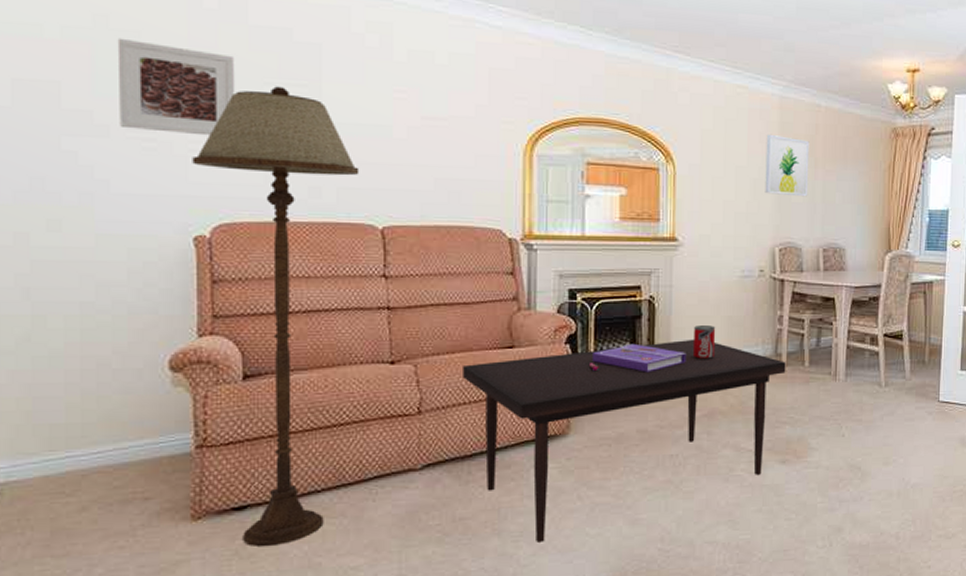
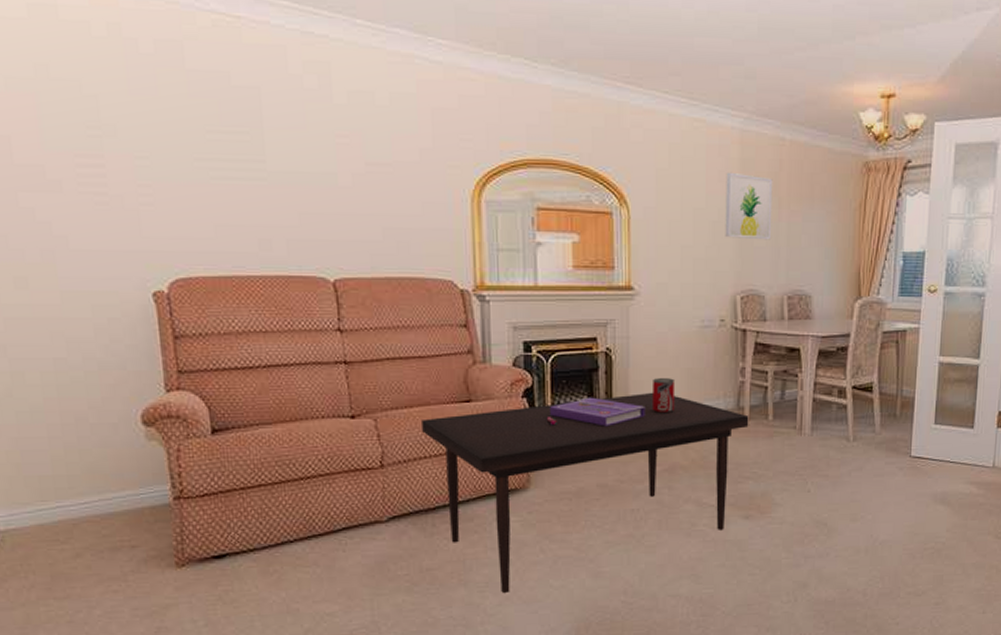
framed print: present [117,38,235,136] -> none [59,88,179,189]
floor lamp: present [192,86,360,546] -> none [143,134,308,592]

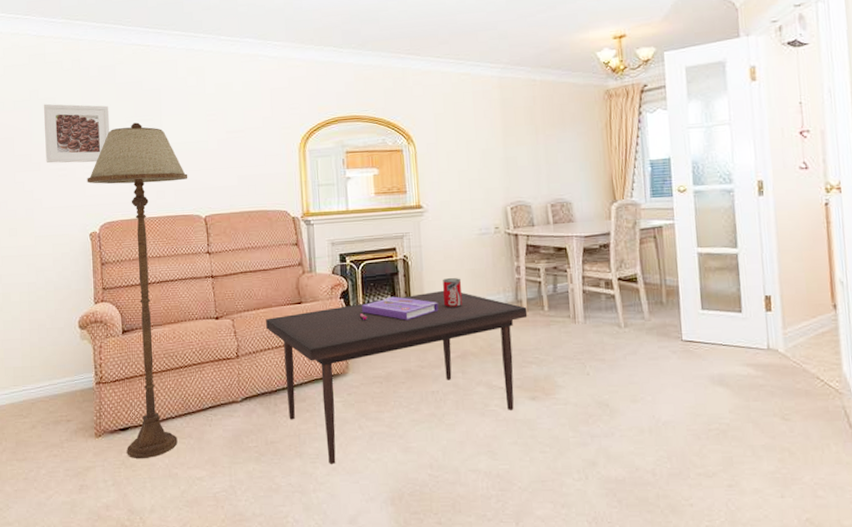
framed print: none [59,88,179,189] -> present [43,103,110,164]
floor lamp: none [143,134,308,592] -> present [87,122,188,458]
wall art: present [725,172,773,240] -> none [490,110,532,161]

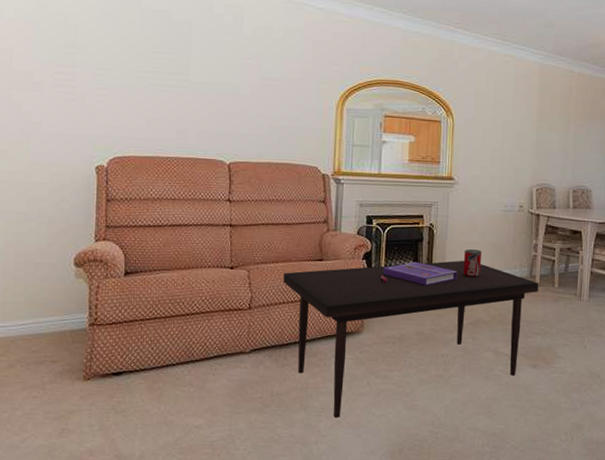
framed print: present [43,103,110,164] -> none [50,18,131,91]
floor lamp: present [87,122,188,458] -> none [98,54,215,404]

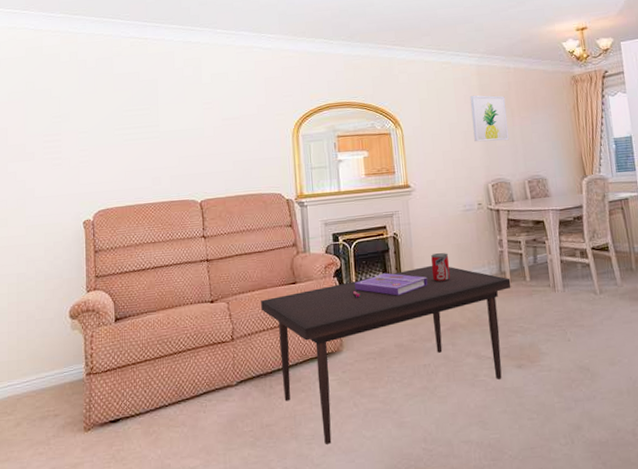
wall art: none [526,94,564,147] -> present [470,95,510,142]

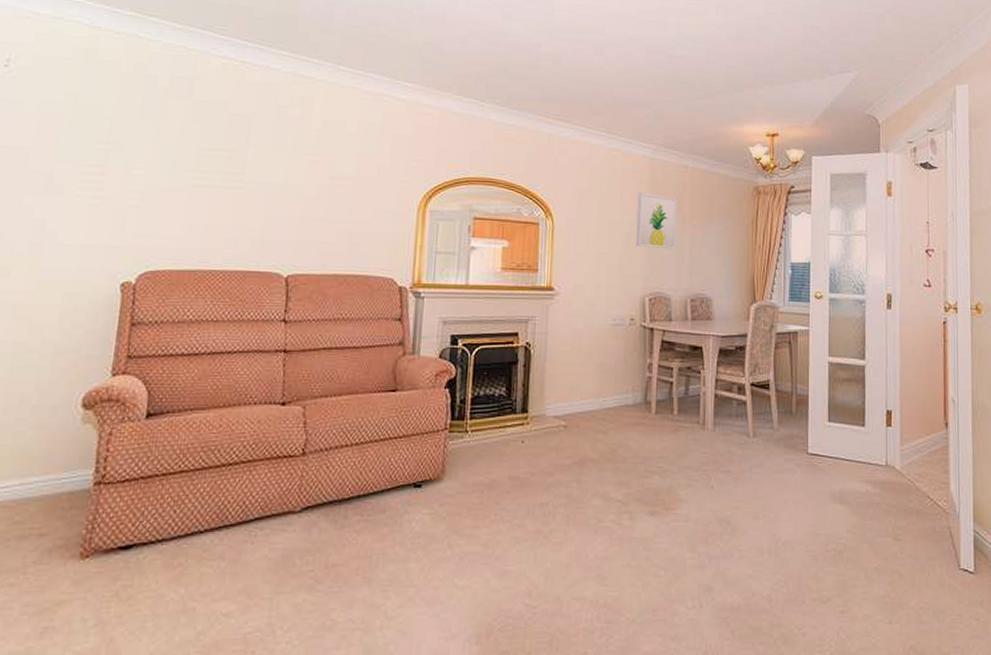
coffee table: present [261,253,511,444] -> none [347,372,656,593]

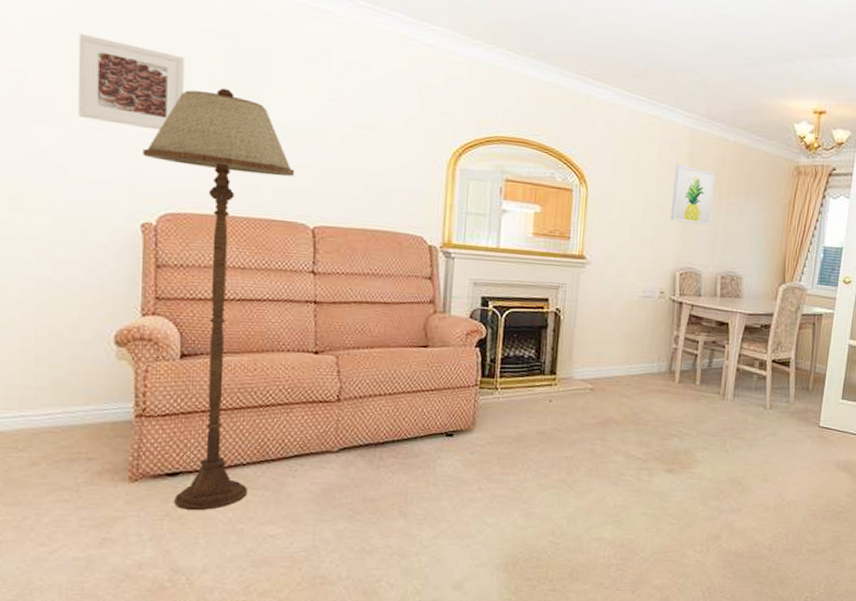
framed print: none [73,111,178,194] -> present [78,33,186,131]
floor lamp: none [124,151,272,588] -> present [142,88,295,510]

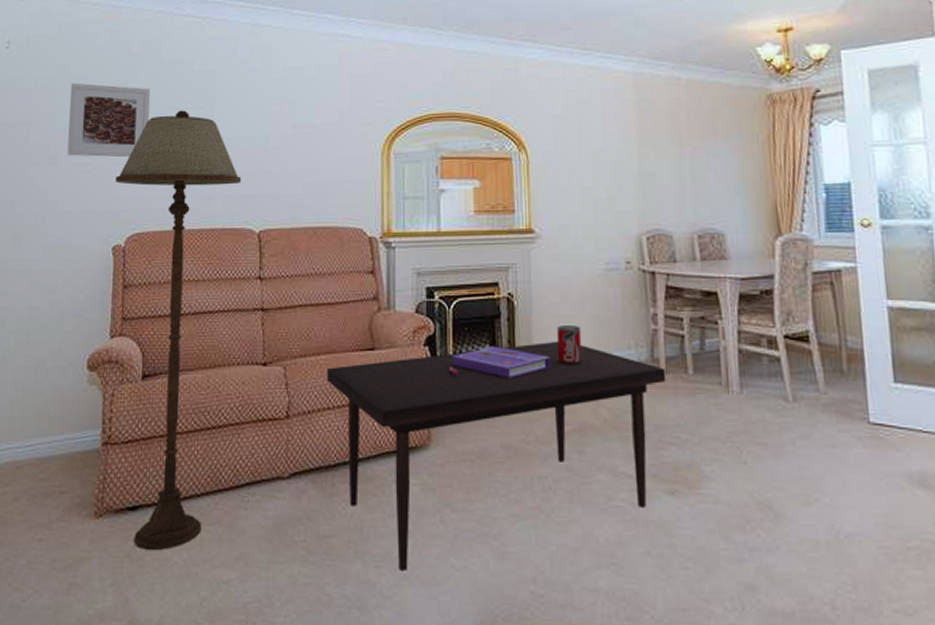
coffee table: none [380,339,679,526] -> present [327,326,666,571]
wall art: present [670,163,716,226] -> none [622,113,675,178]

